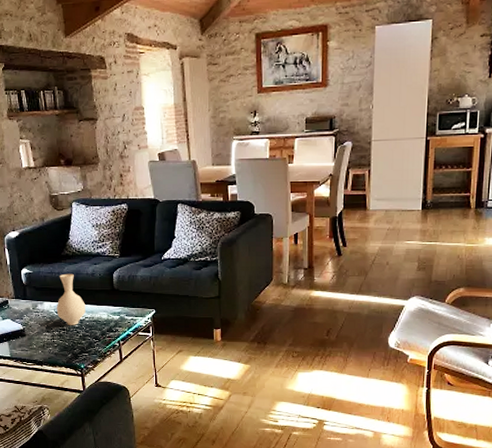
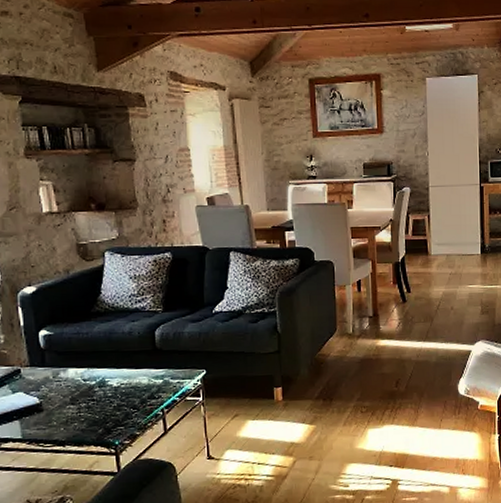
vase: present [56,273,86,325] -> none [83,333,121,395]

